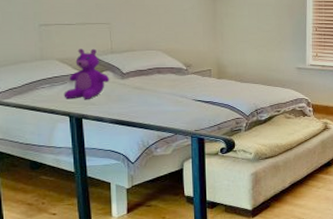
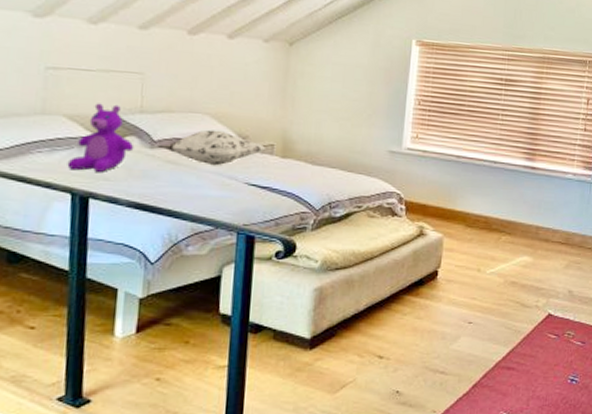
decorative pillow: none [126,62,206,89] -> present [157,129,267,166]

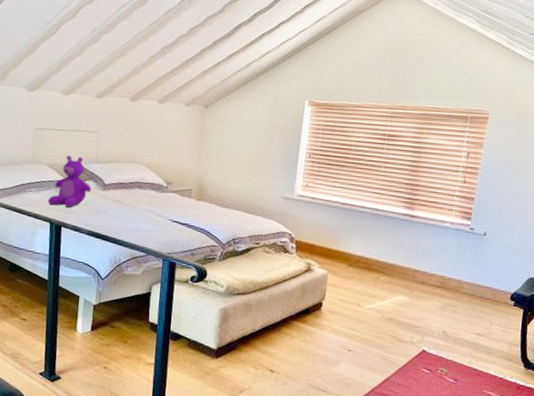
decorative pillow: present [157,129,267,166] -> none [107,176,186,205]

